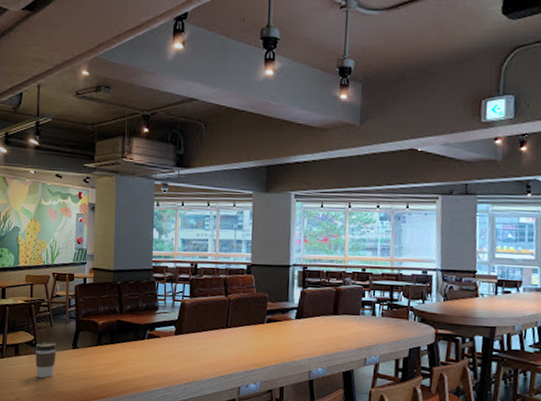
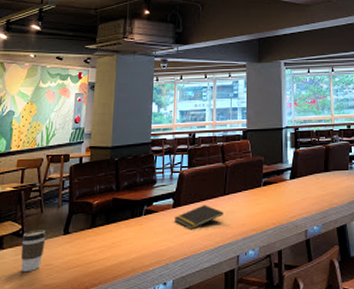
notepad: none [177,335,225,357] -> present [175,205,223,229]

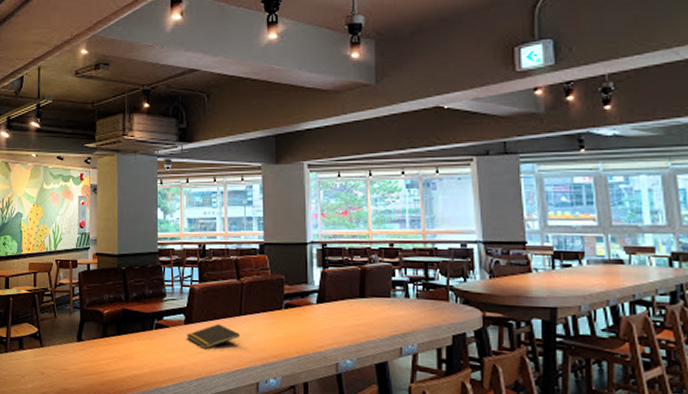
coffee cup: present [20,229,47,273] -> none [39,334,62,374]

